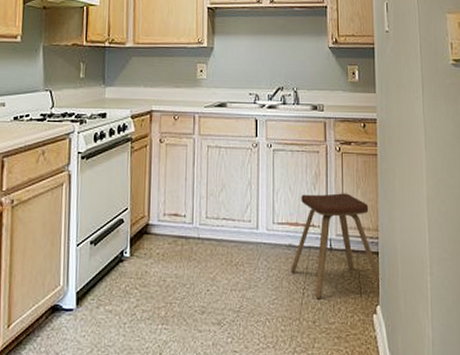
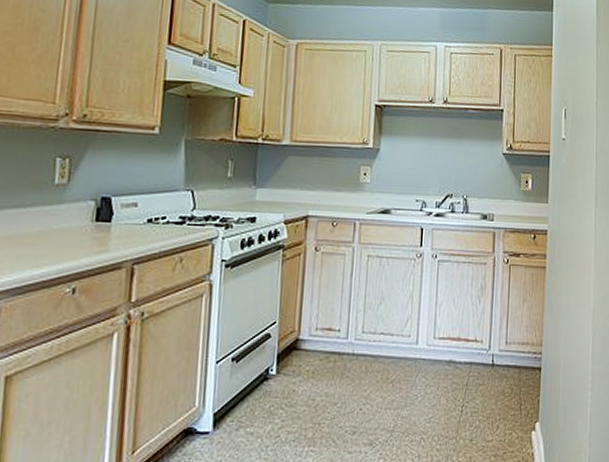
music stool: present [291,193,382,298] -> none [450,307,543,416]

